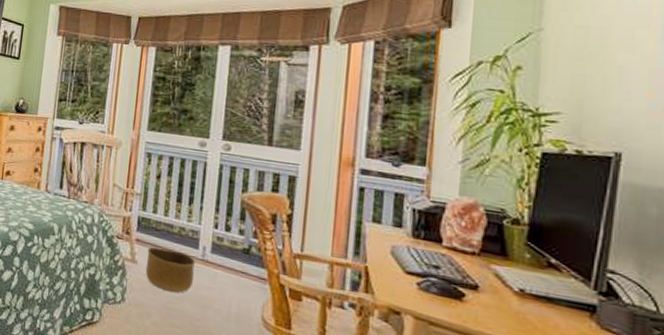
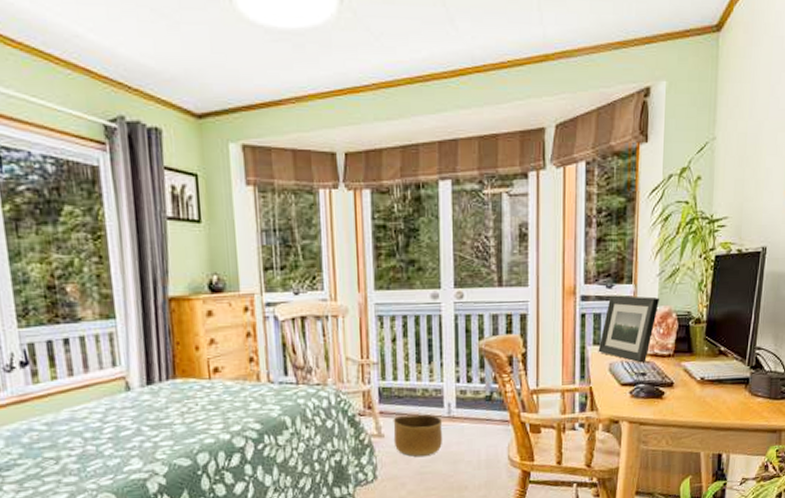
picture frame: none [378,174,463,255] -> present [598,295,660,363]

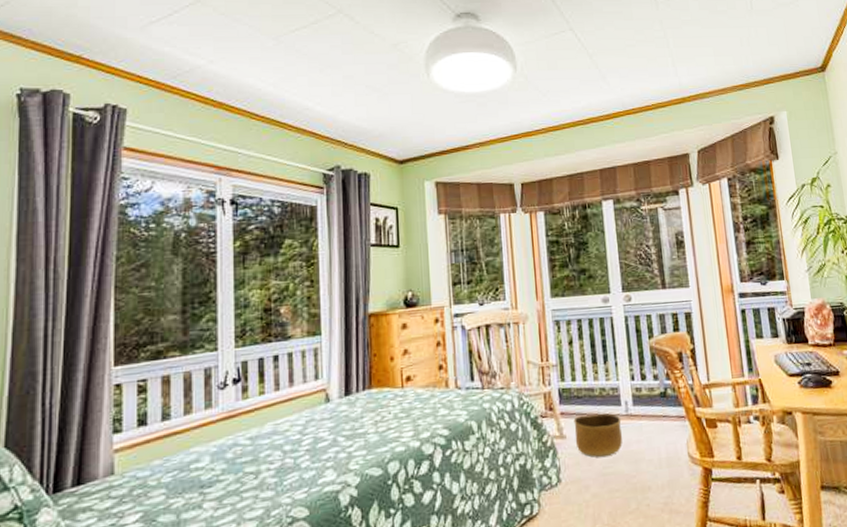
picture frame: present [598,295,660,363] -> none [761,290,813,354]

